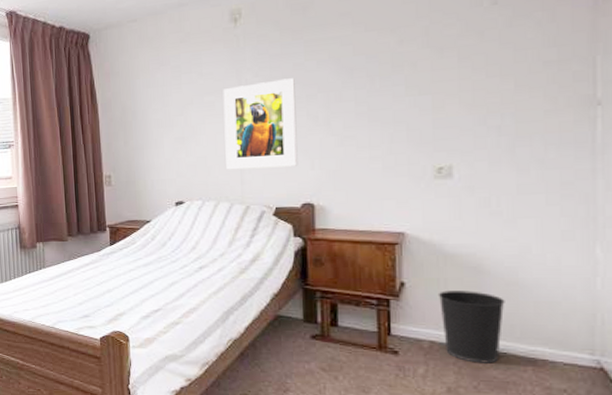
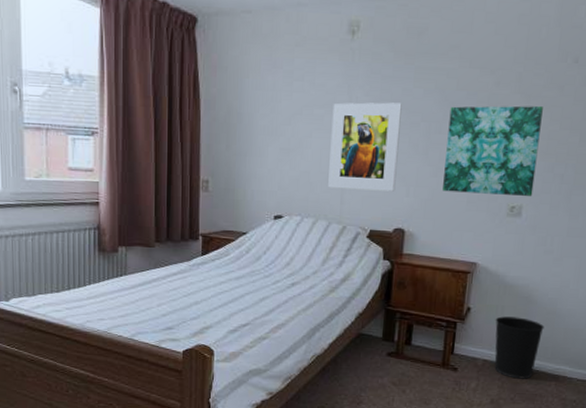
wall art: none [349,57,463,160] -> present [443,105,543,196]

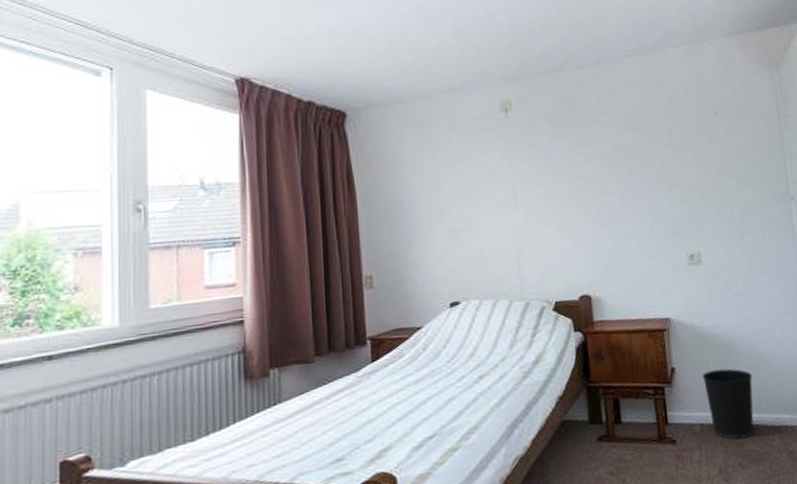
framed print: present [328,102,402,192] -> none [497,170,574,264]
wall art: present [443,105,543,196] -> none [612,157,708,250]

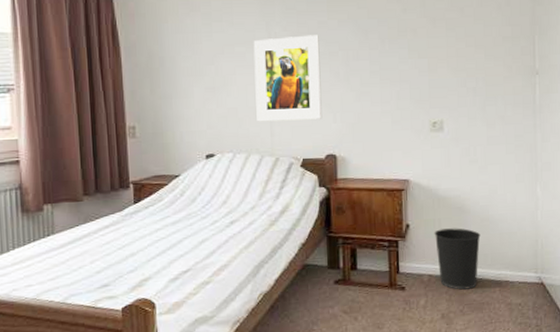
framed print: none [497,170,574,264] -> present [253,35,322,122]

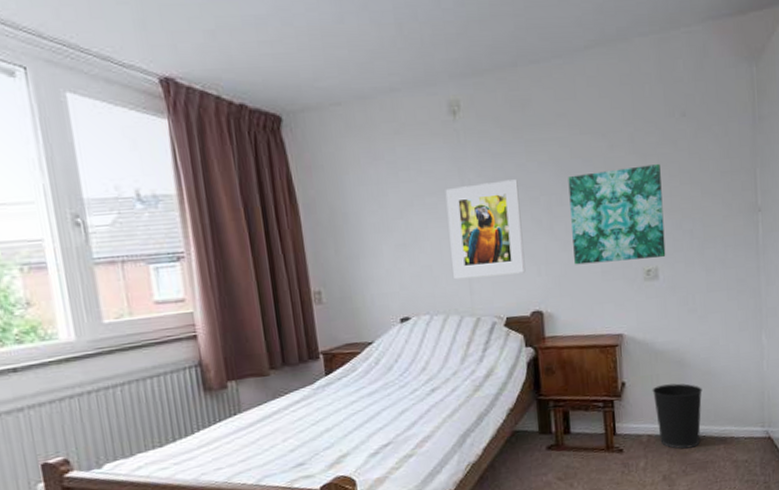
wall art: none [364,28,451,114] -> present [568,164,666,265]

